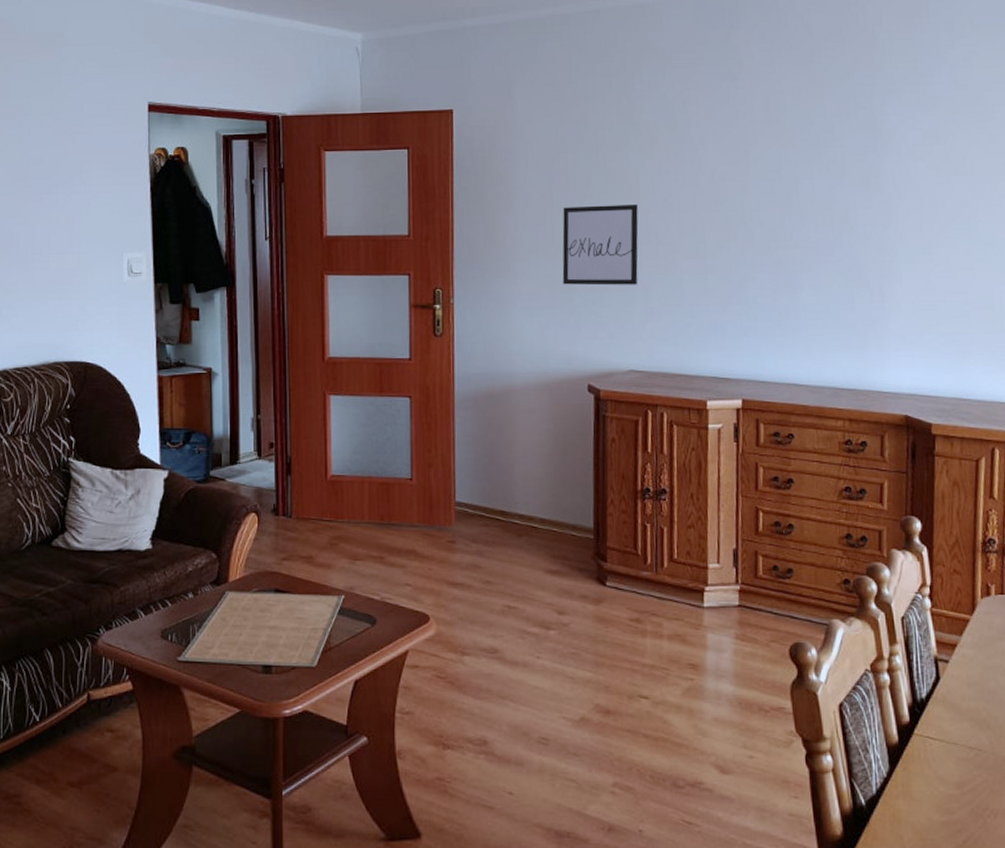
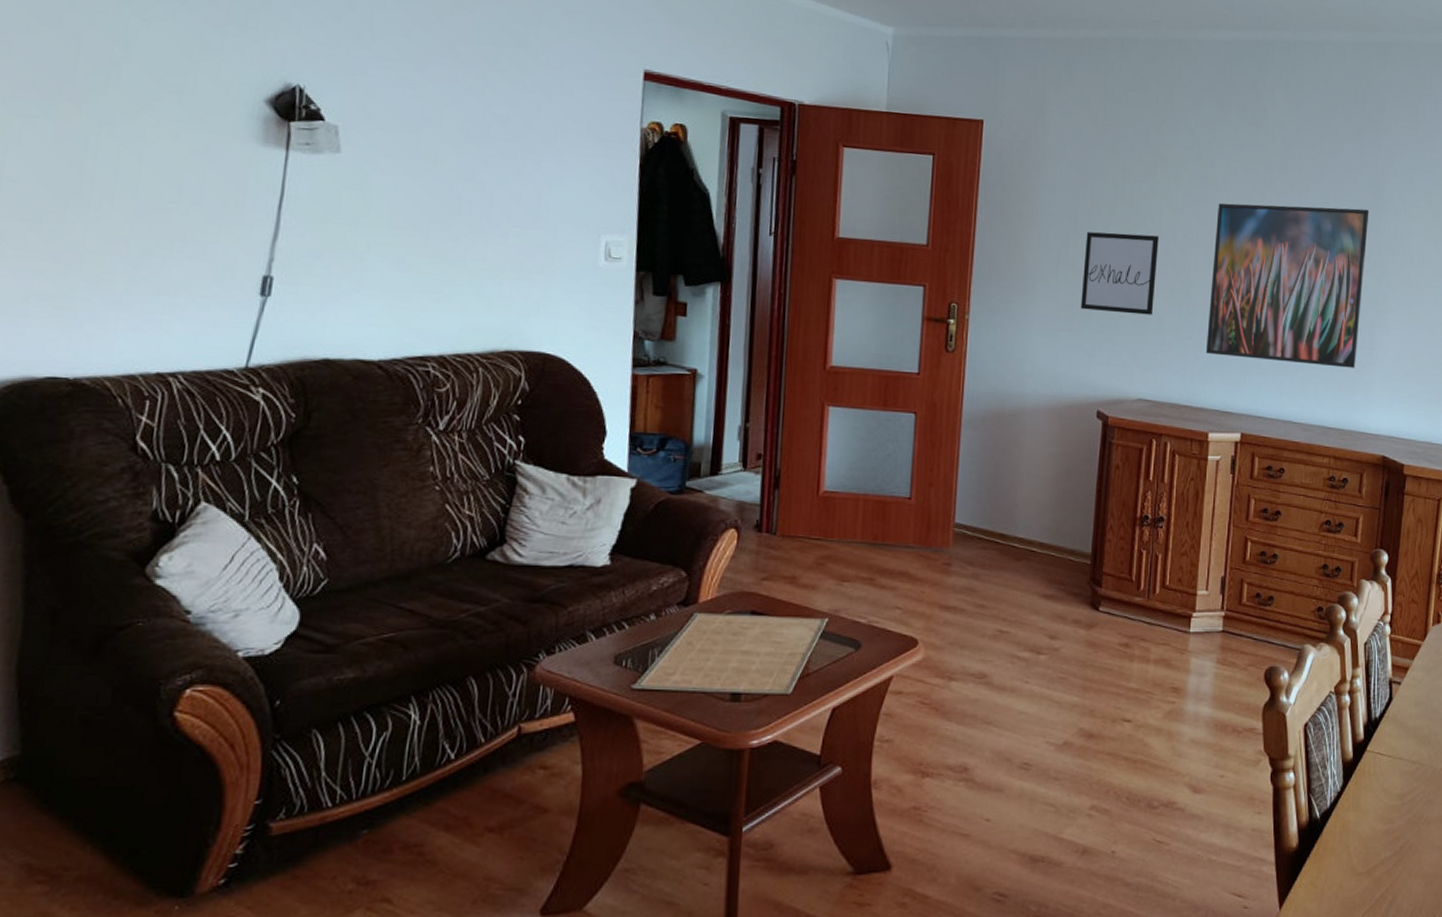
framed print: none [696,154,868,324] -> present [1205,203,1369,368]

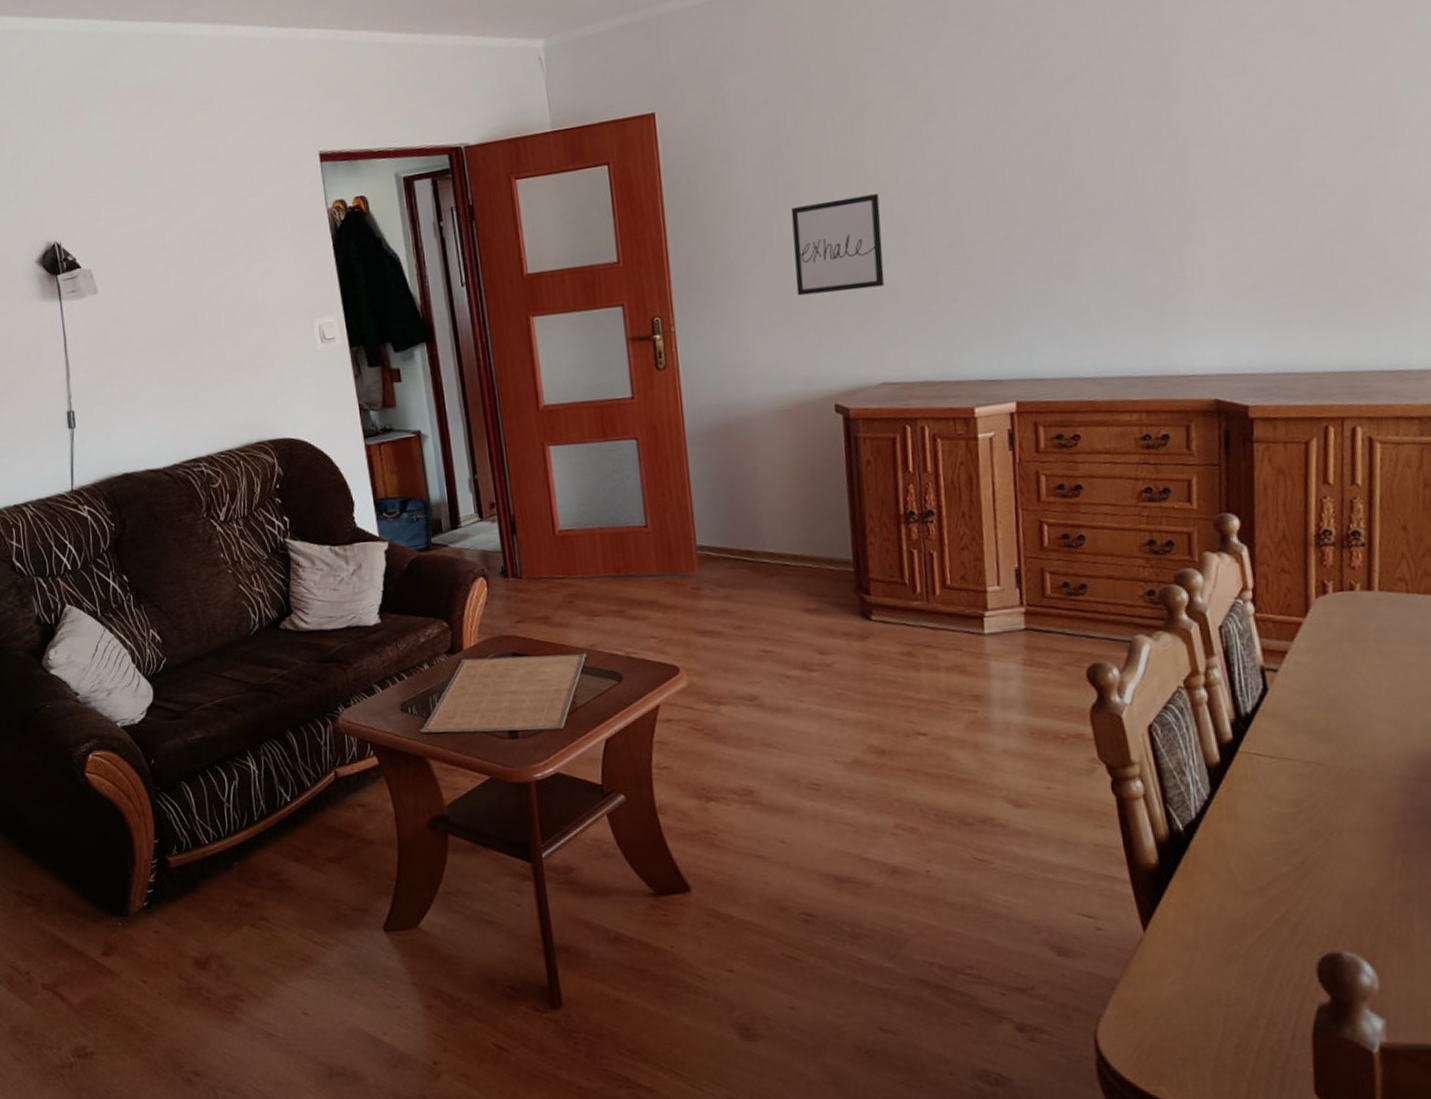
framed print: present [1205,203,1369,368] -> none [947,97,1162,317]

